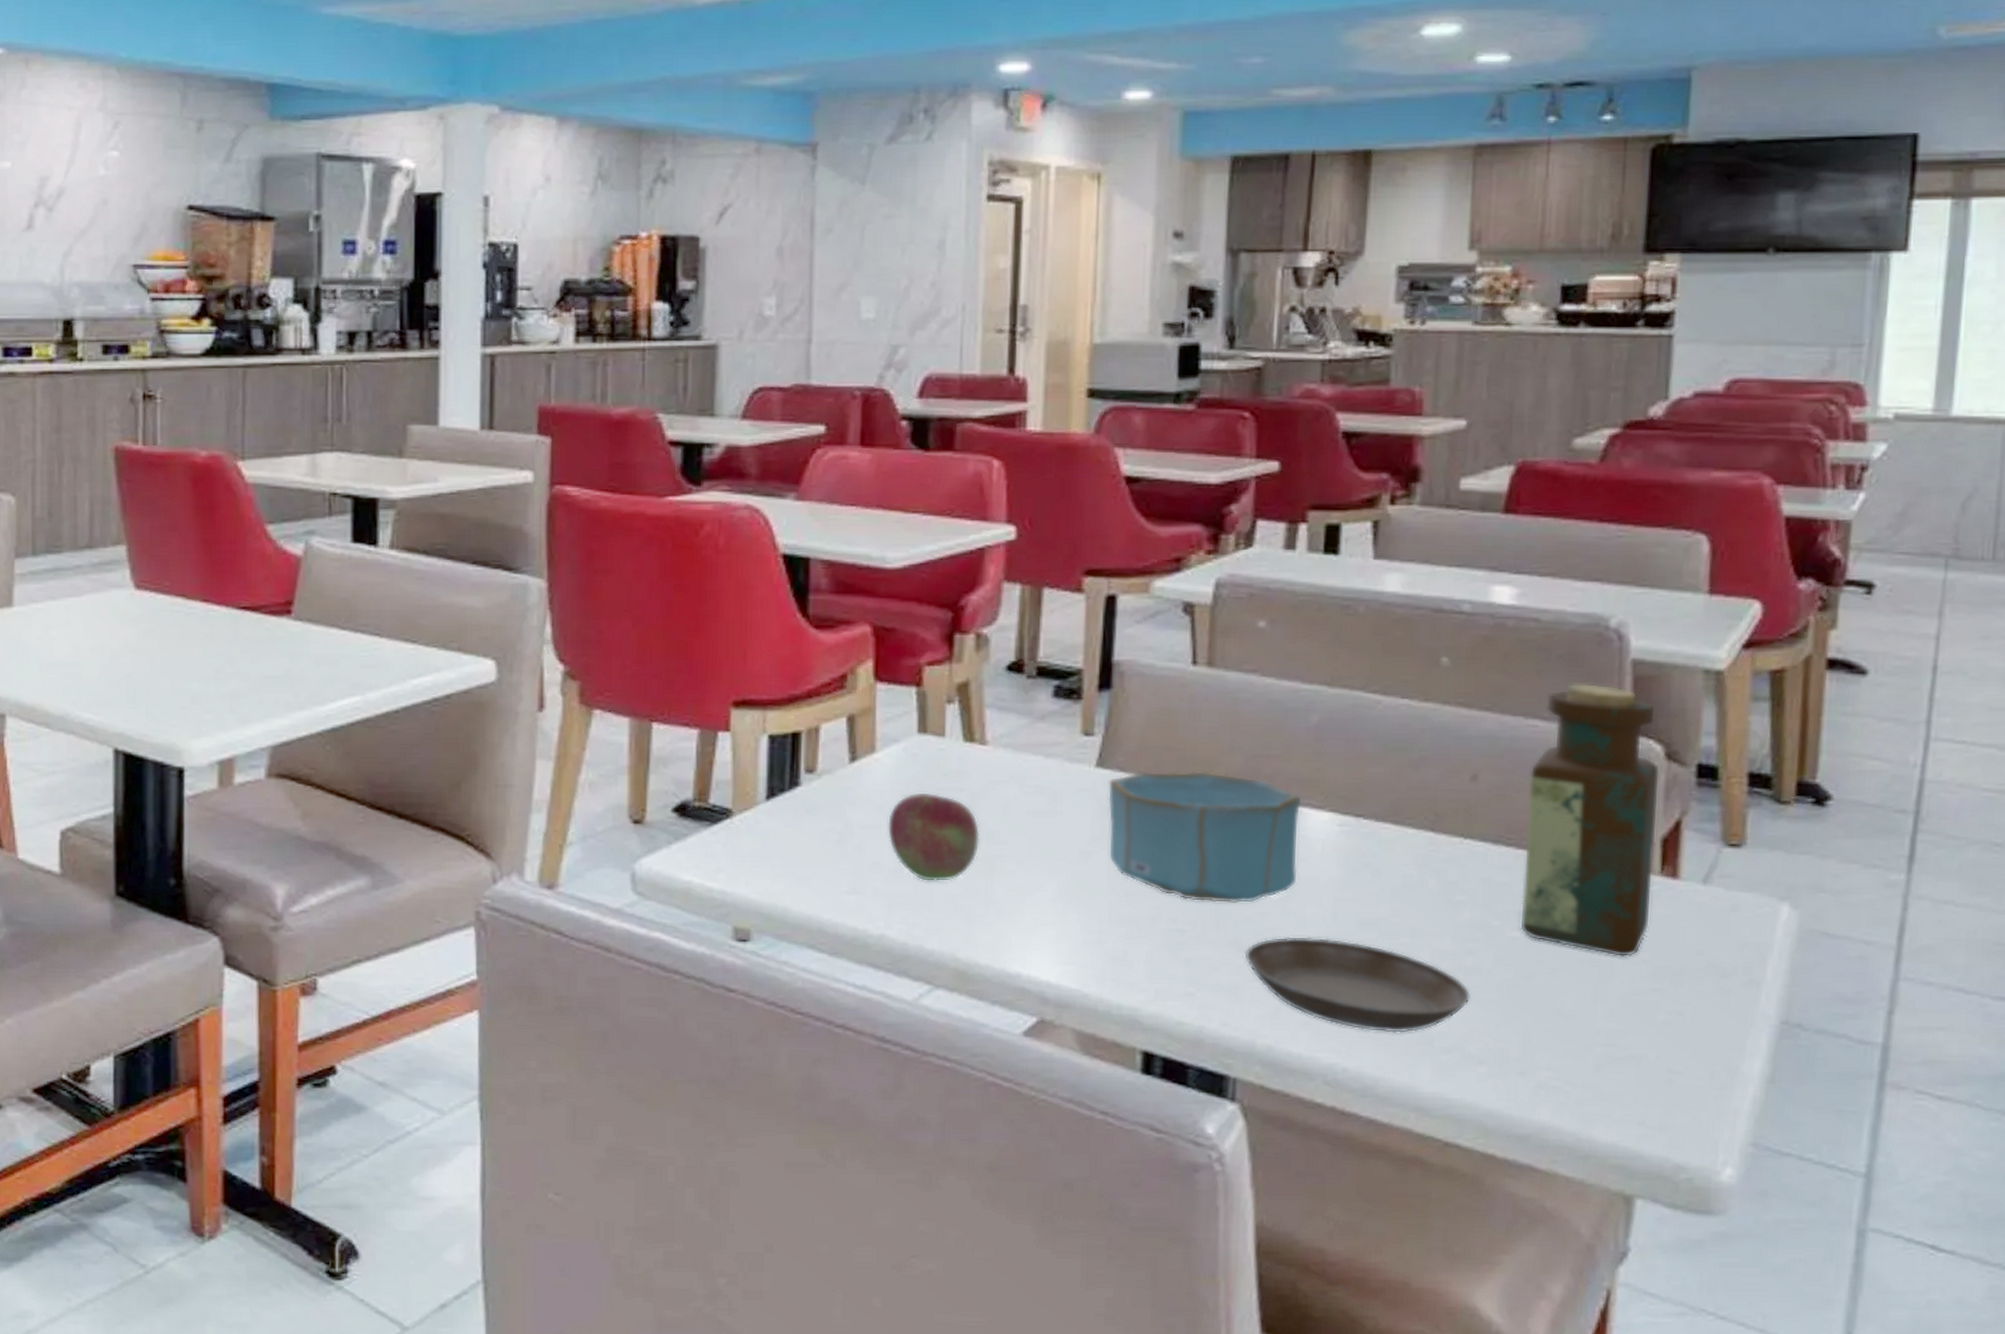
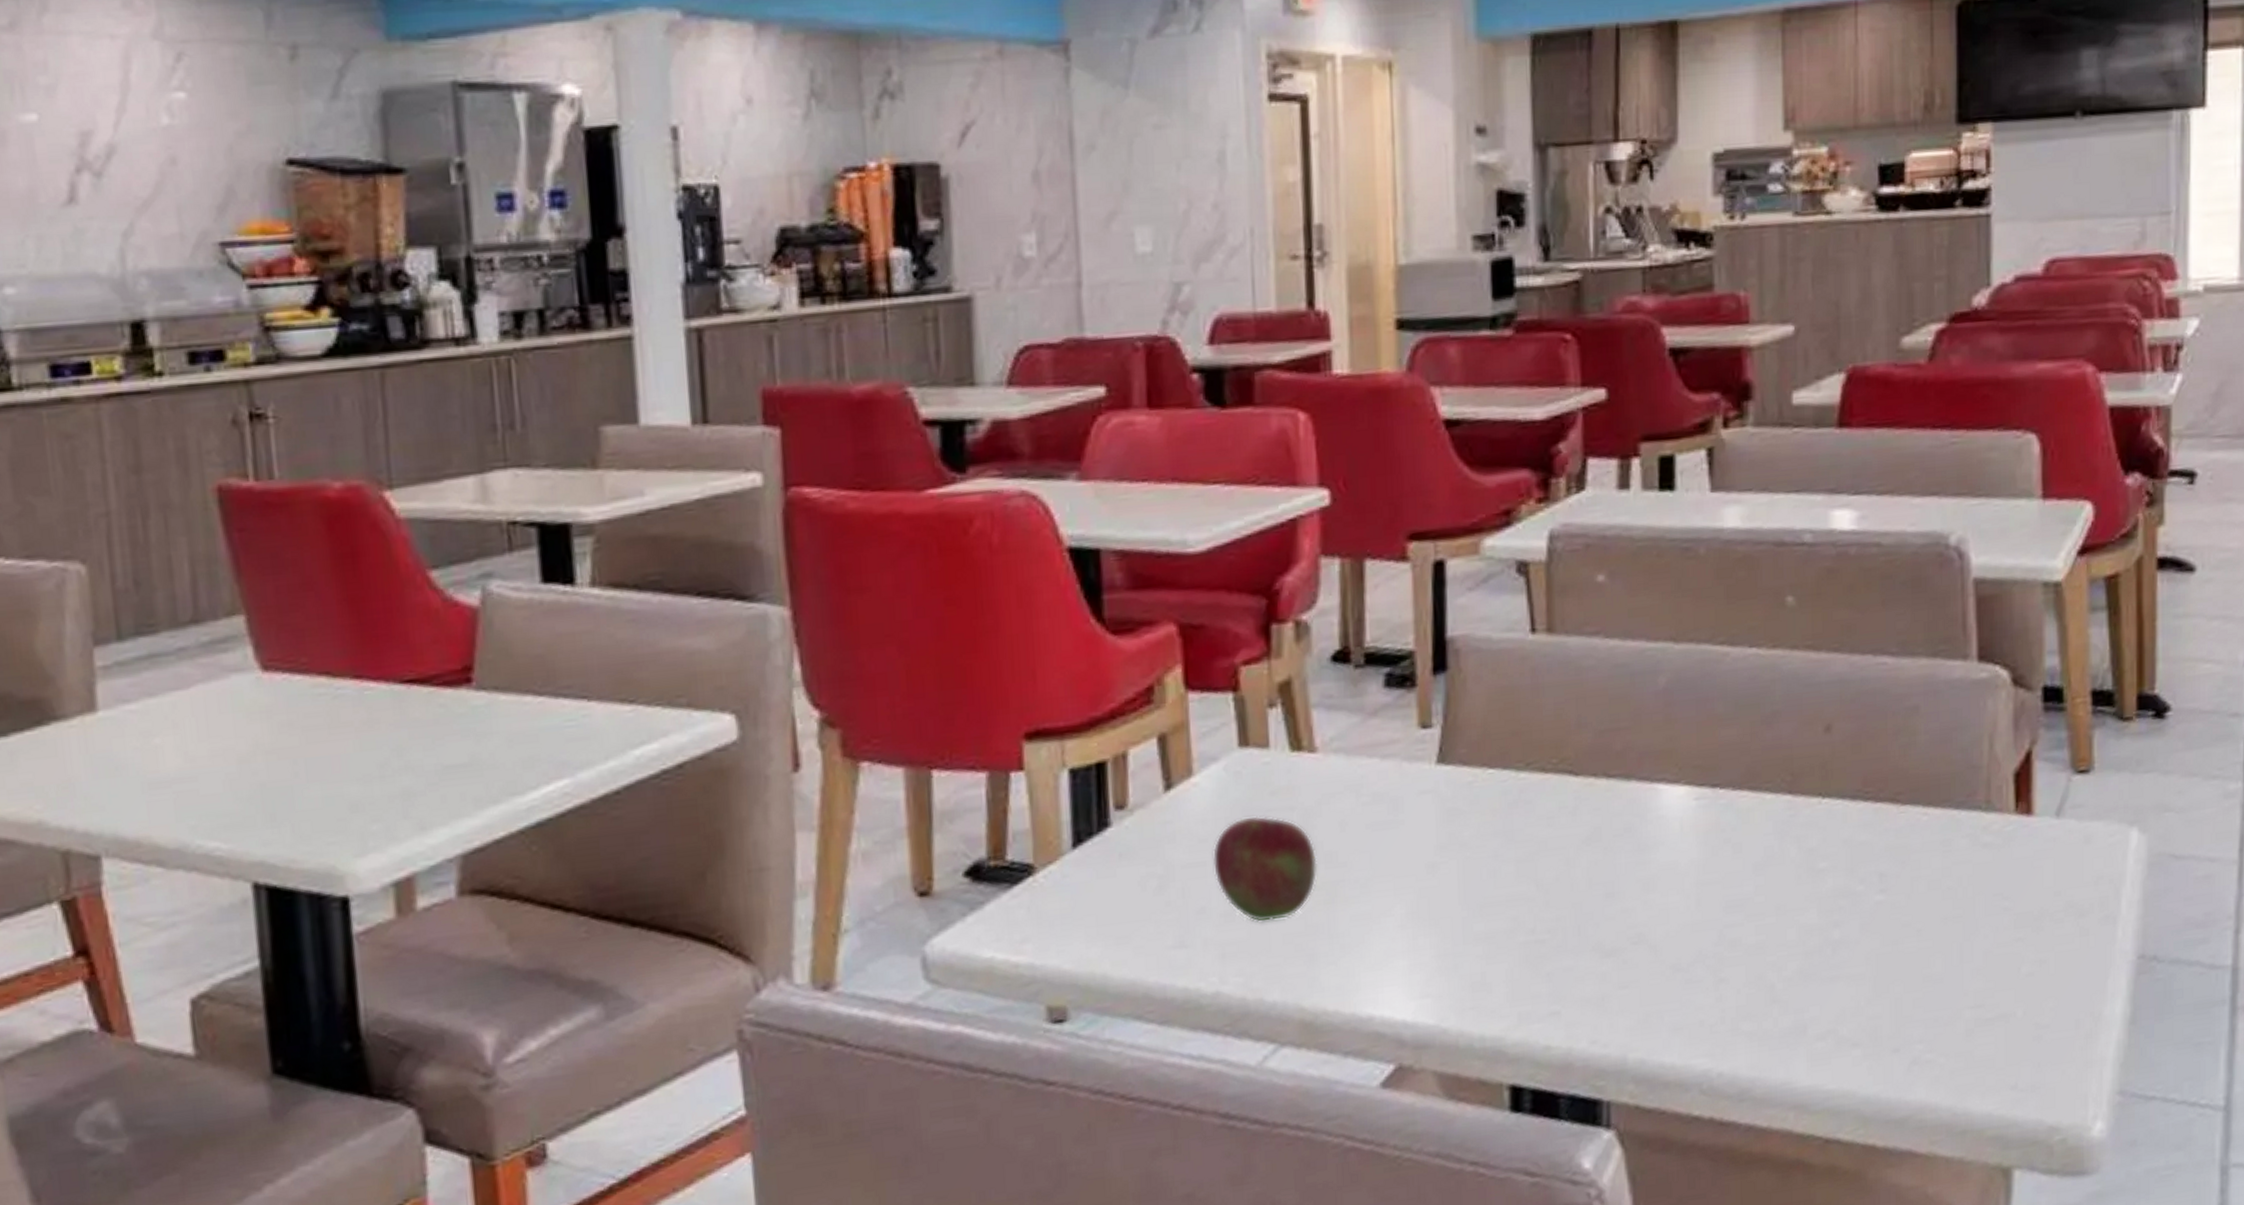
bowl: present [1107,771,1302,904] -> none [1451,755,1657,906]
saucer: present [1244,936,1472,1033] -> none [1608,928,1841,1028]
bottle: present [1520,683,1661,958] -> none [1882,609,2009,909]

